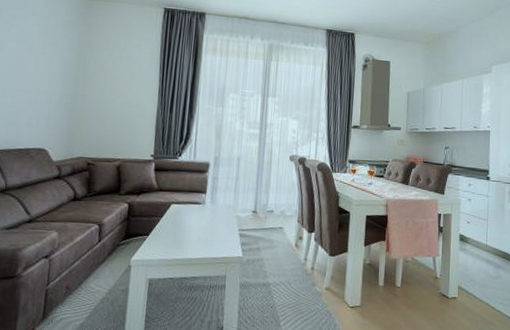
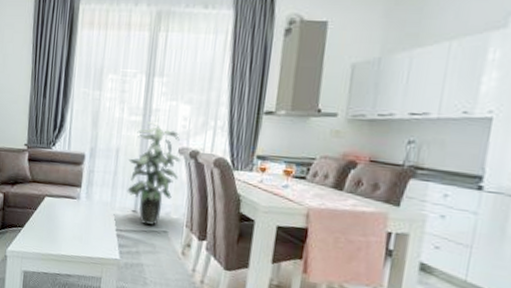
indoor plant: none [247,134,291,224] -> present [127,122,180,226]

